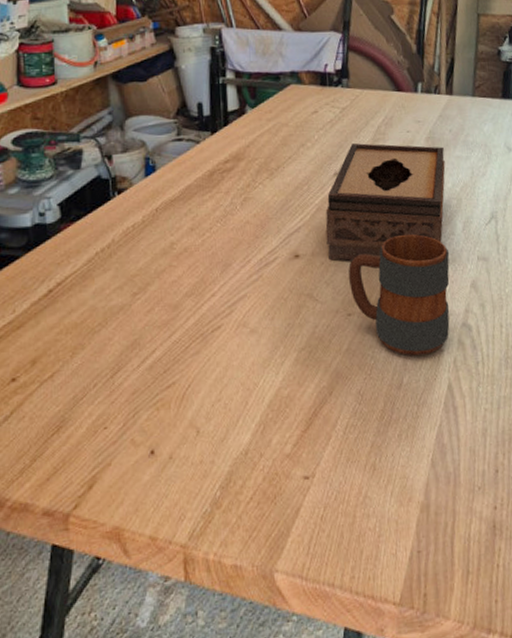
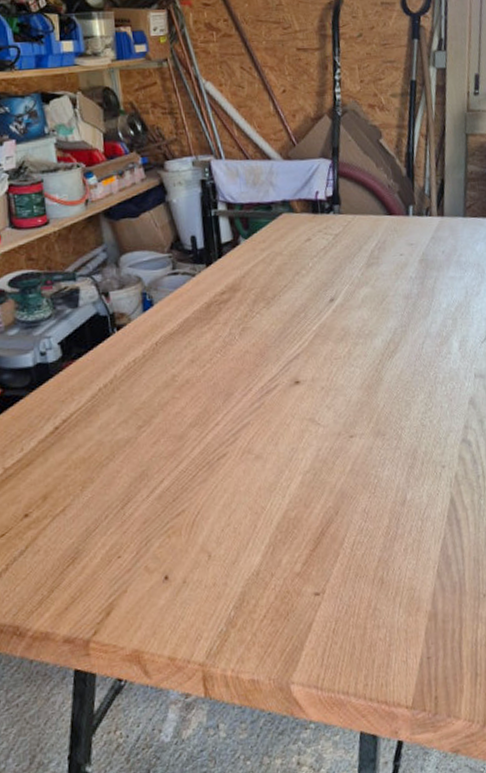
tissue box: present [325,143,446,261] -> none [323,268,440,385]
mug: present [348,234,450,356] -> none [348,355,450,474]

